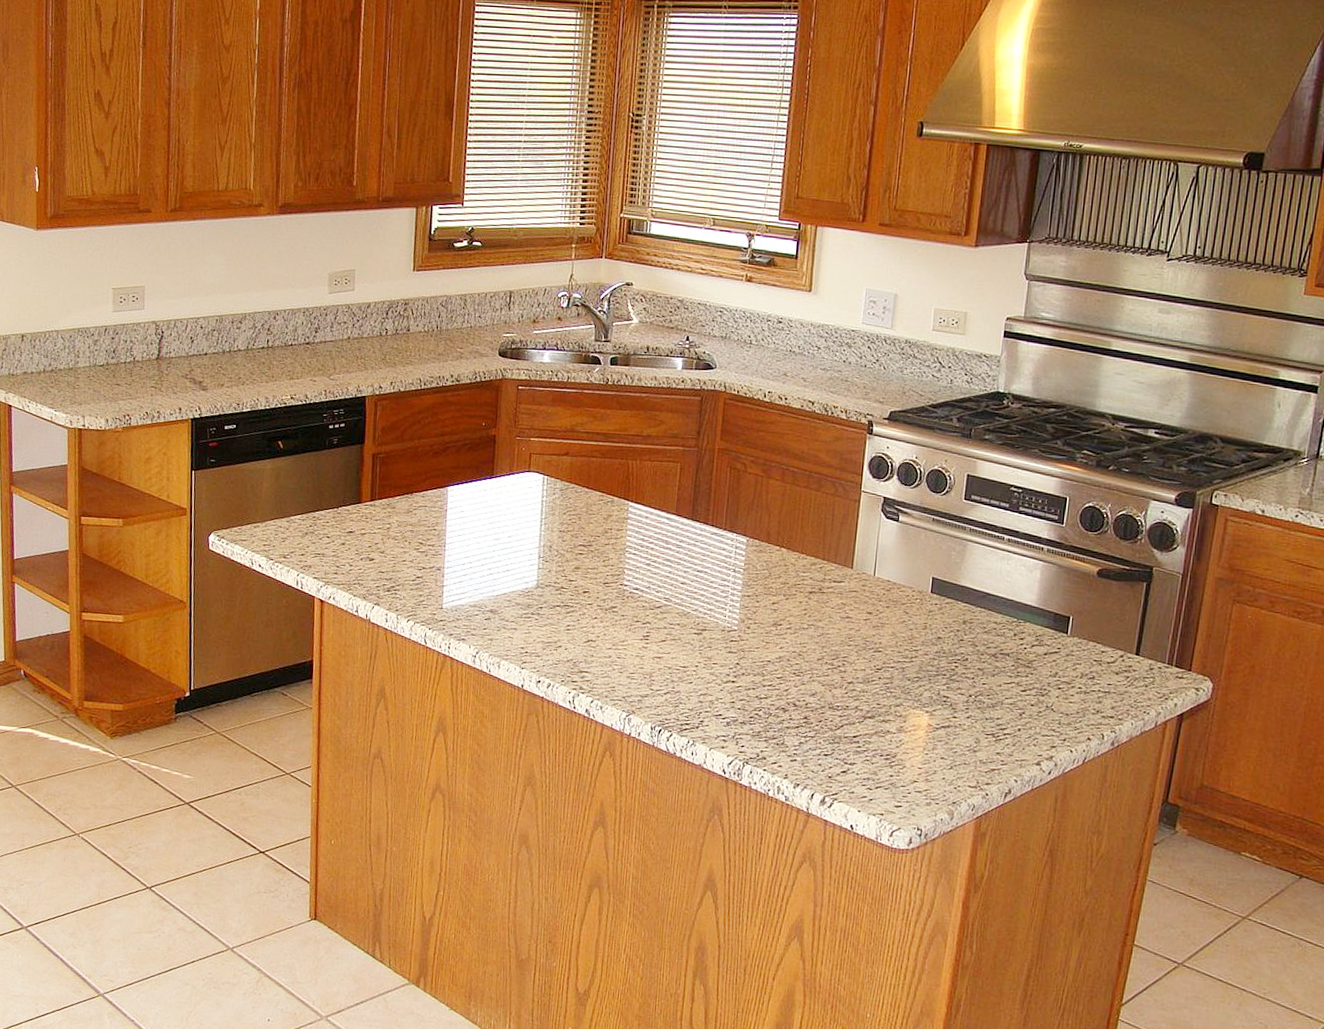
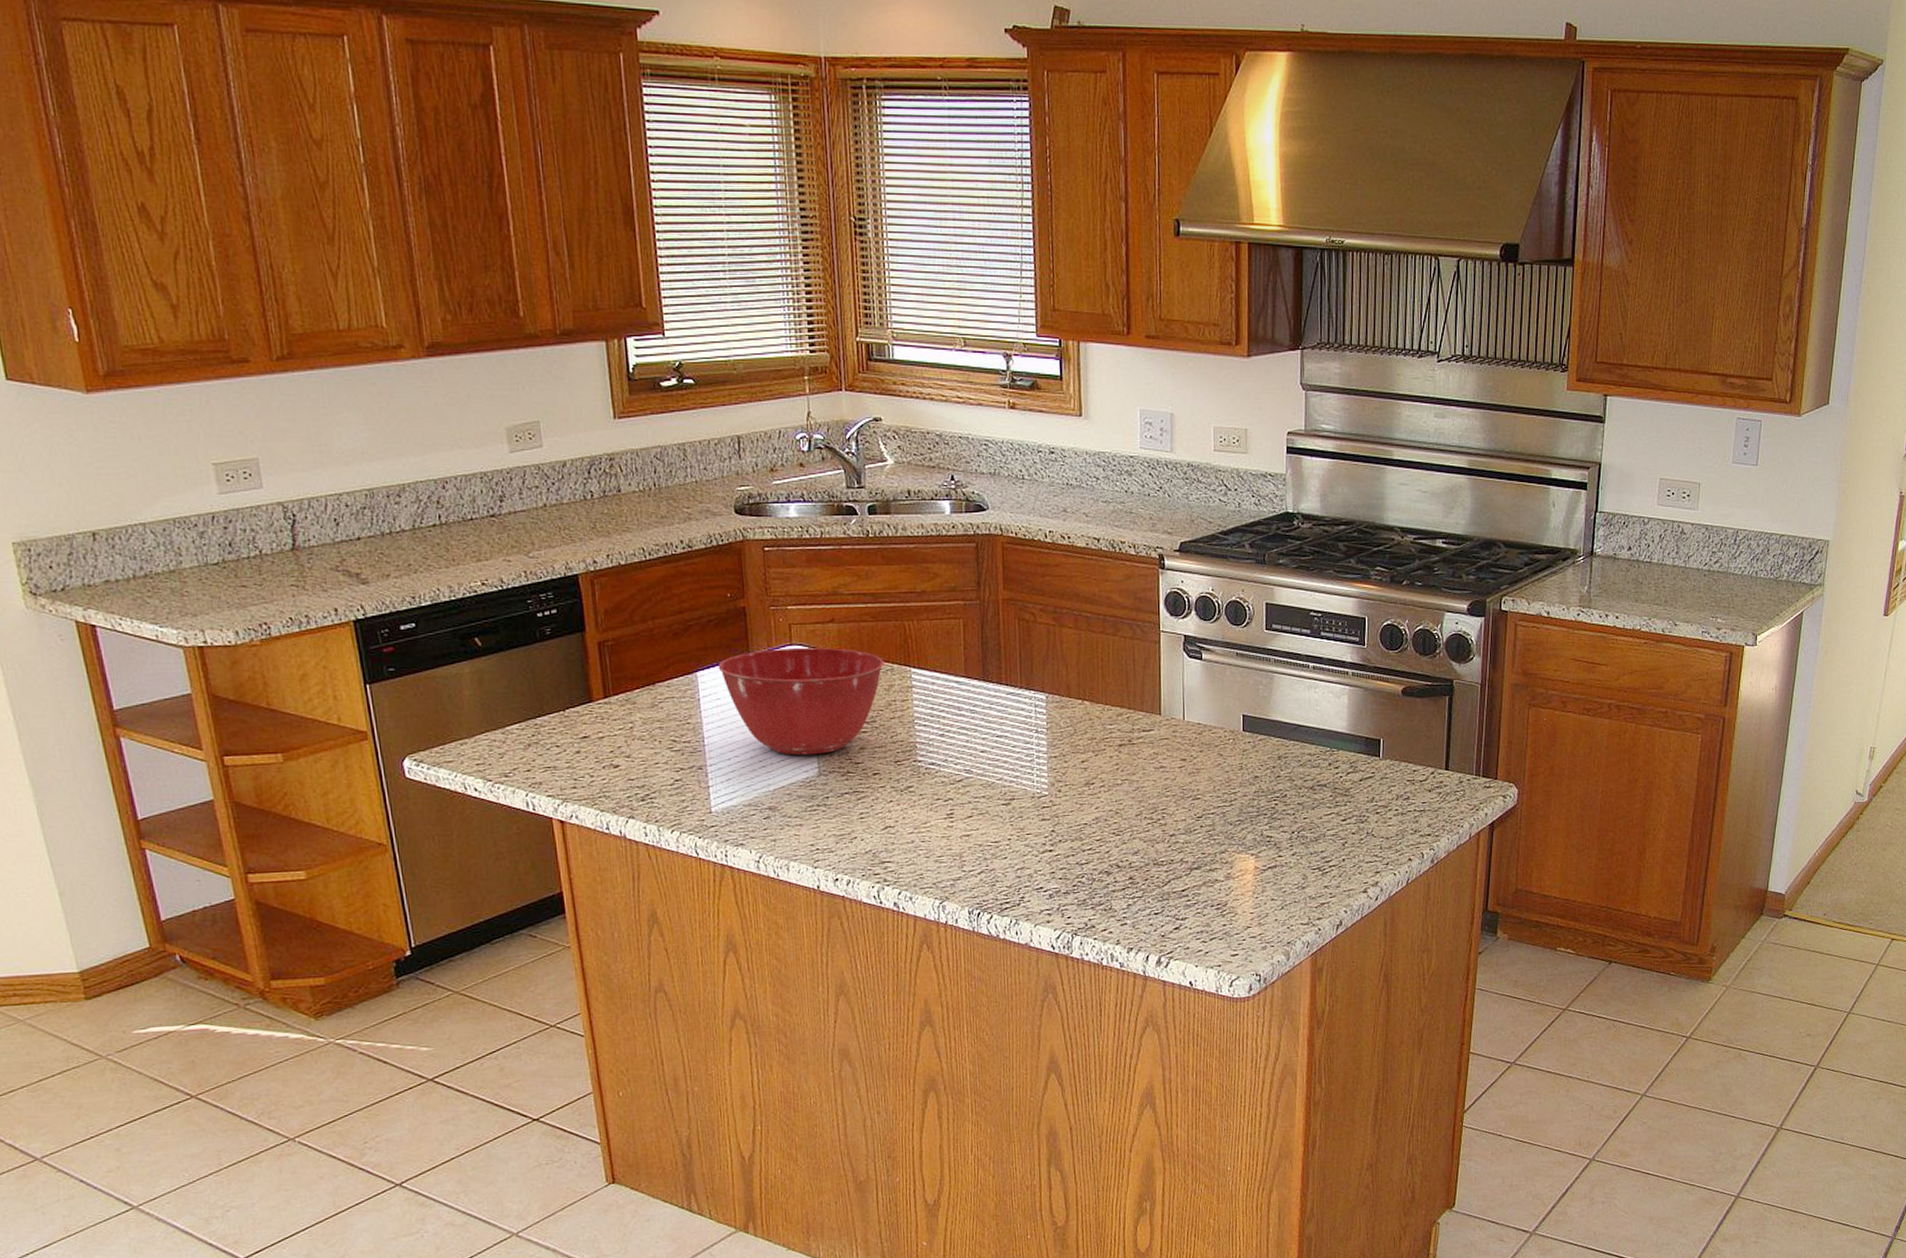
mixing bowl: none [466,473,607,569] -> present [718,647,885,755]

